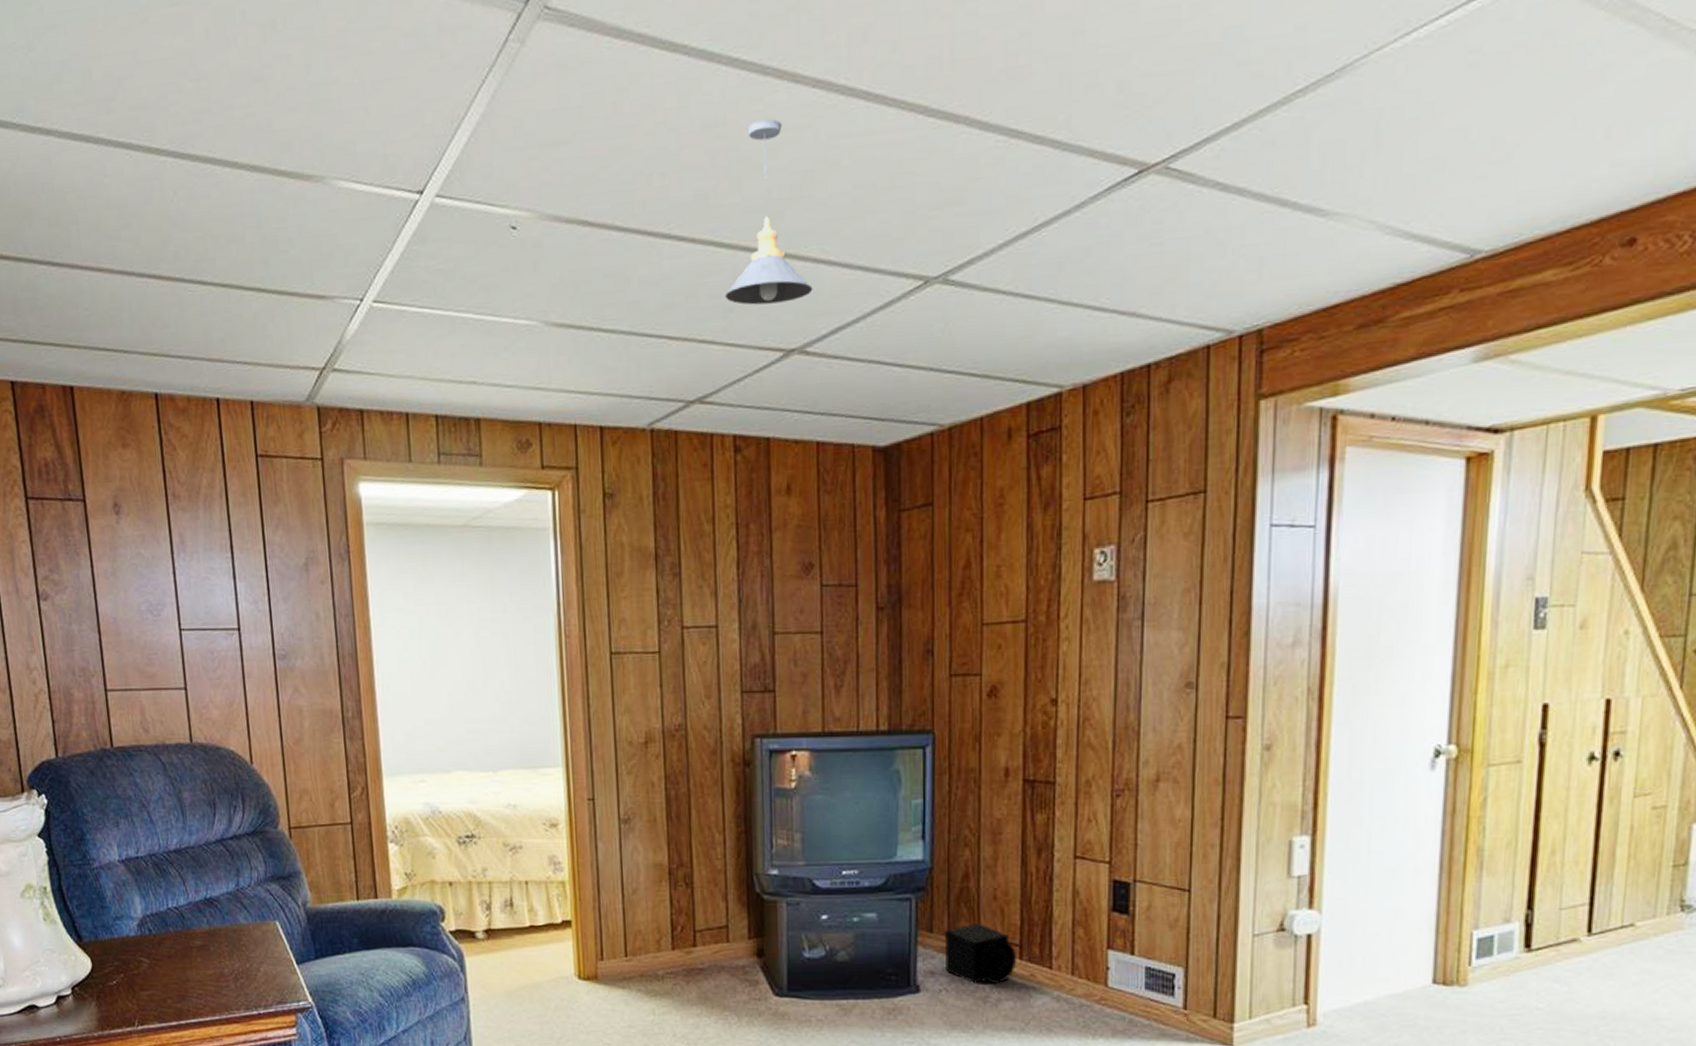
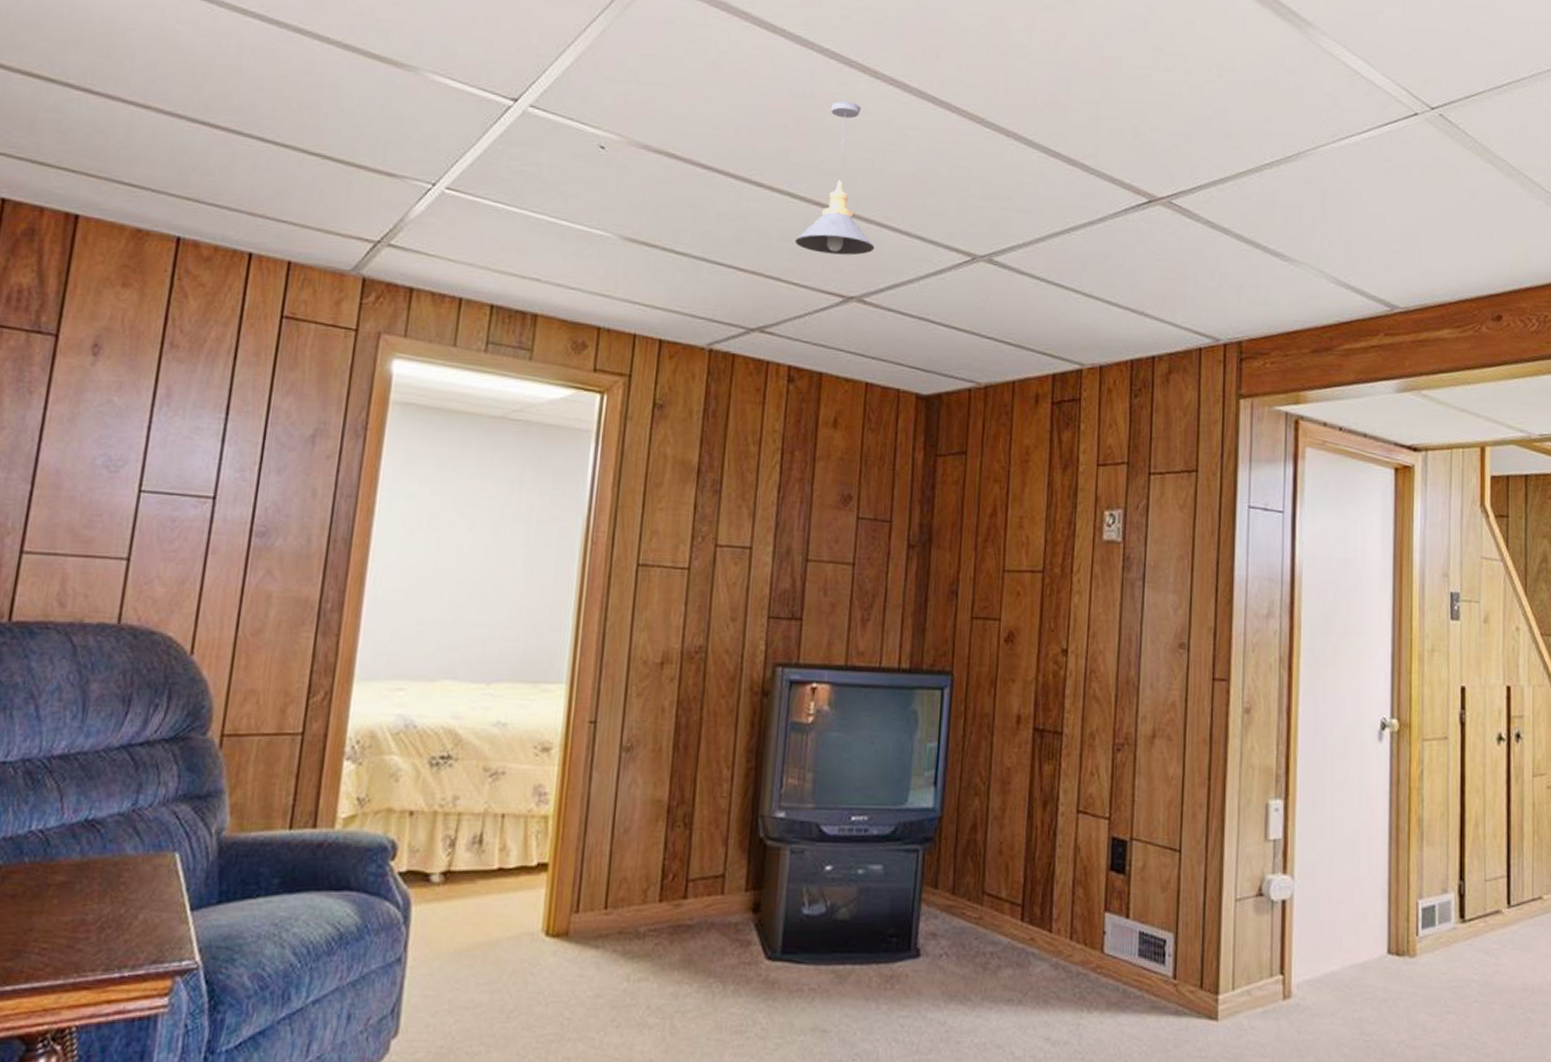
speaker: present [944,924,1017,985] -> none [948,880,1019,949]

